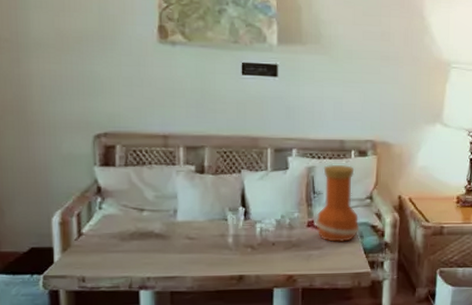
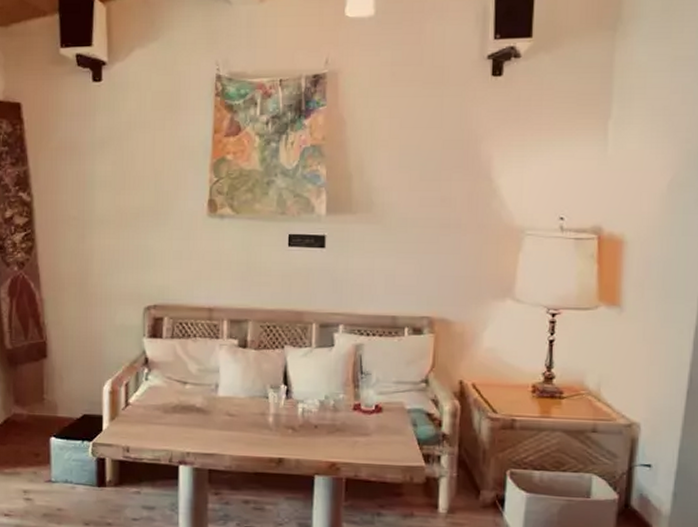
vase: present [315,164,360,242] -> none [362,342,413,430]

